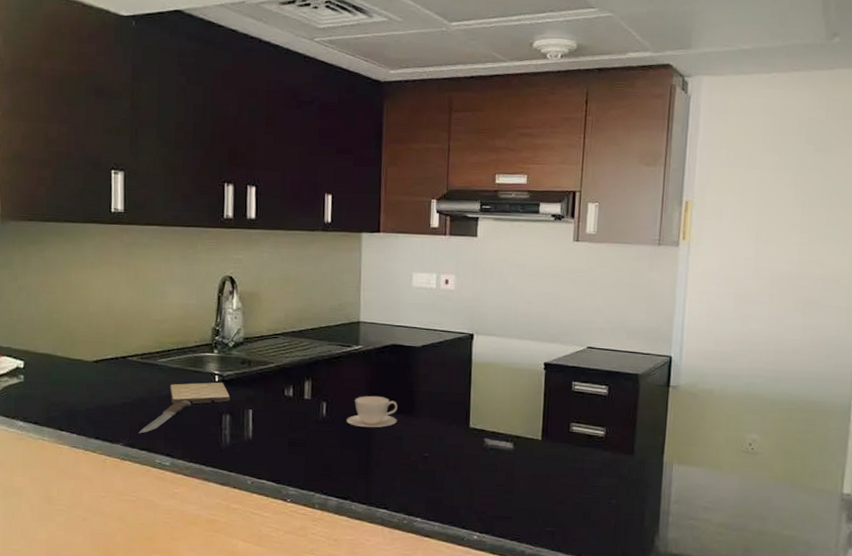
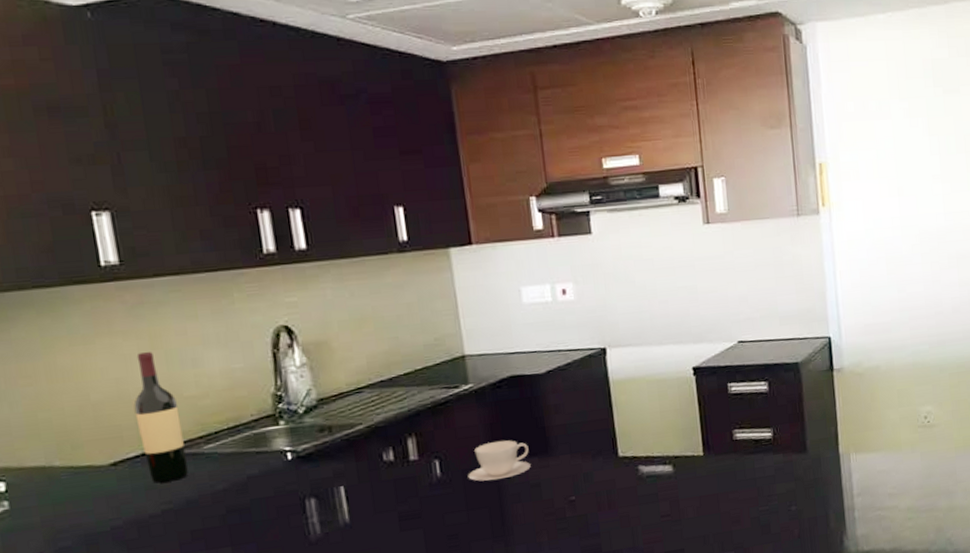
wine bottle: none [116,281,146,382] -> present [133,352,188,484]
knife: present [138,400,191,434] -> none [192,490,260,546]
cutting board: present [170,382,230,405] -> none [226,459,312,500]

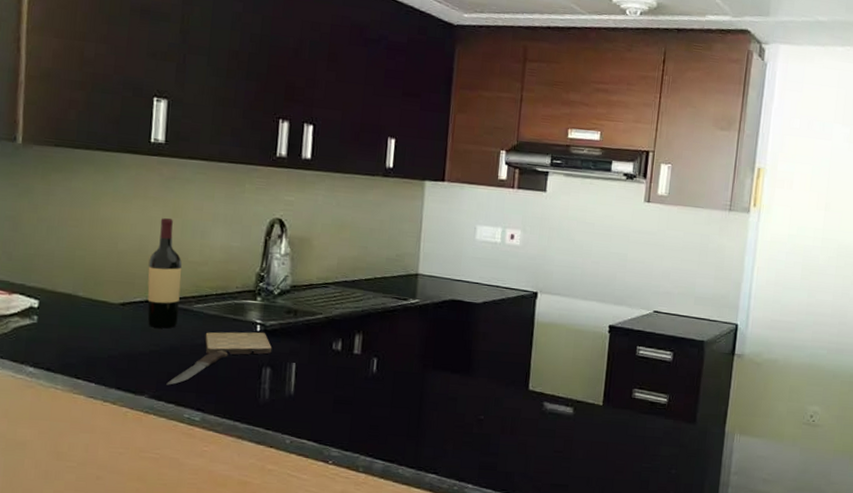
knife: none [192,490,260,546] -> present [166,350,228,385]
cutting board: none [226,459,312,500] -> present [204,332,272,355]
teacup: present [468,440,531,482] -> none [398,353,454,388]

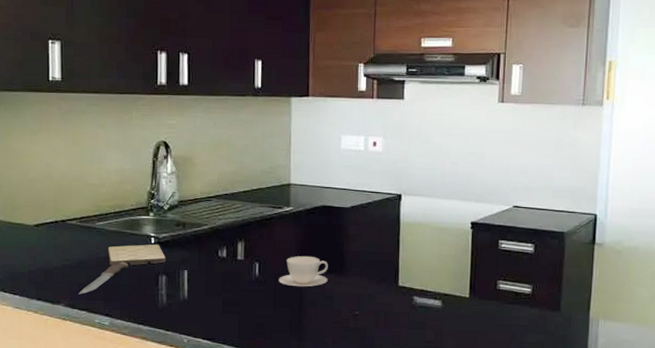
wine bottle: present [147,218,183,329] -> none [55,147,84,245]
teacup: none [398,353,454,388] -> present [278,255,328,287]

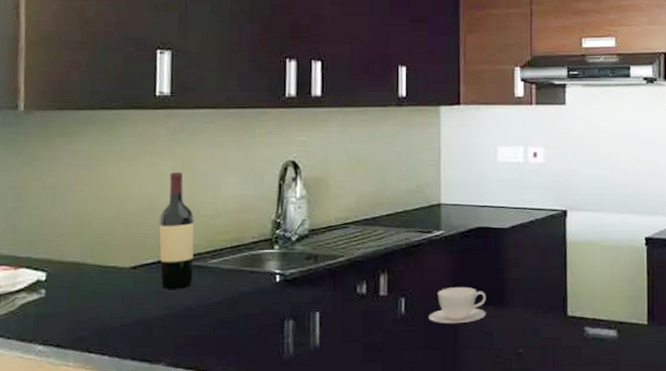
wine bottle: none [55,147,84,245] -> present [159,173,195,289]
knife: present [78,261,129,295] -> none [184,306,248,350]
cutting board: present [108,244,166,266] -> none [222,282,294,313]

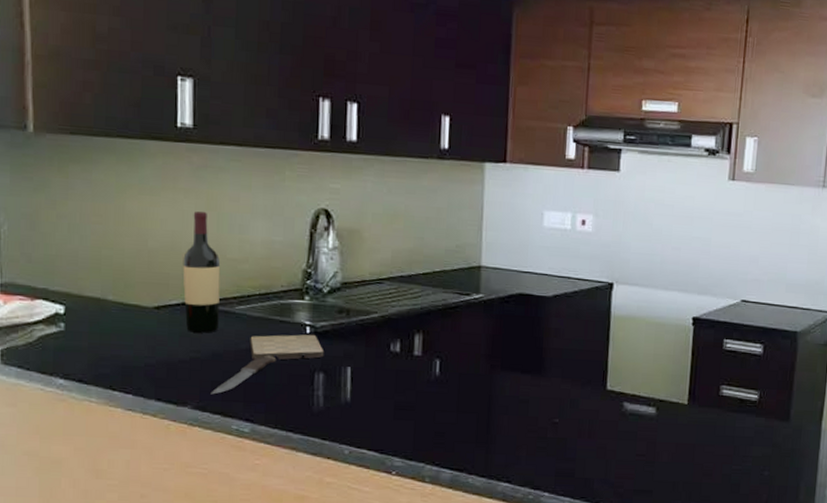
knife: none [184,306,248,350] -> present [210,355,277,395]
cutting board: none [222,282,294,313] -> present [250,334,324,361]
teacup: present [428,286,486,324] -> none [463,352,524,390]

